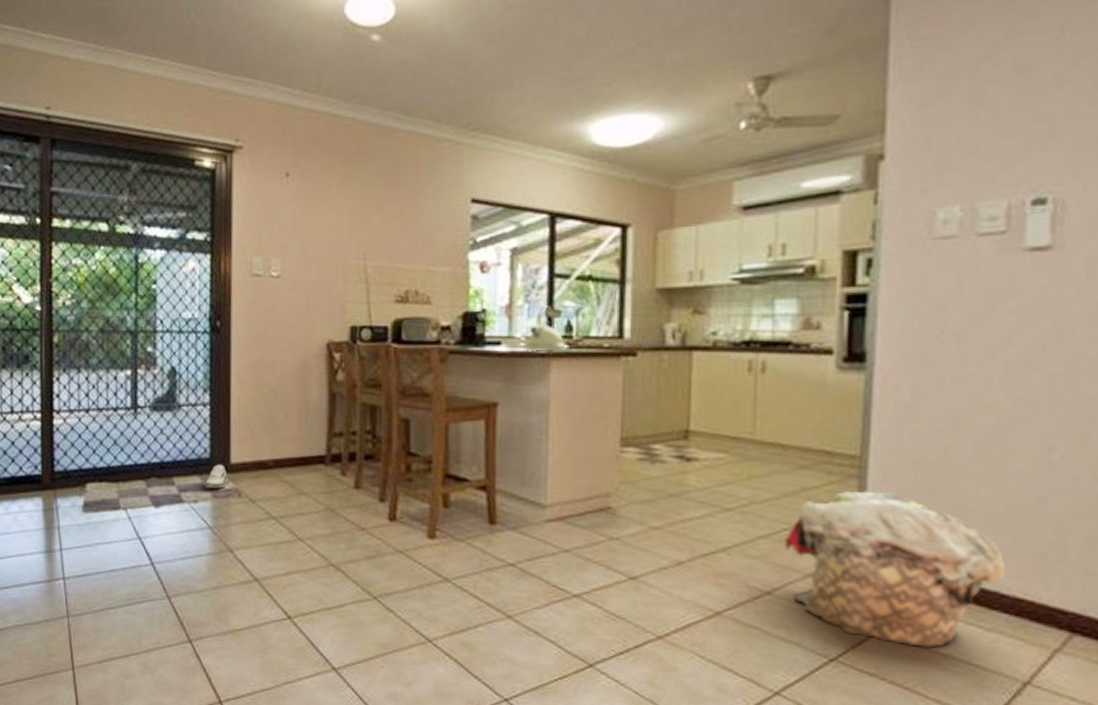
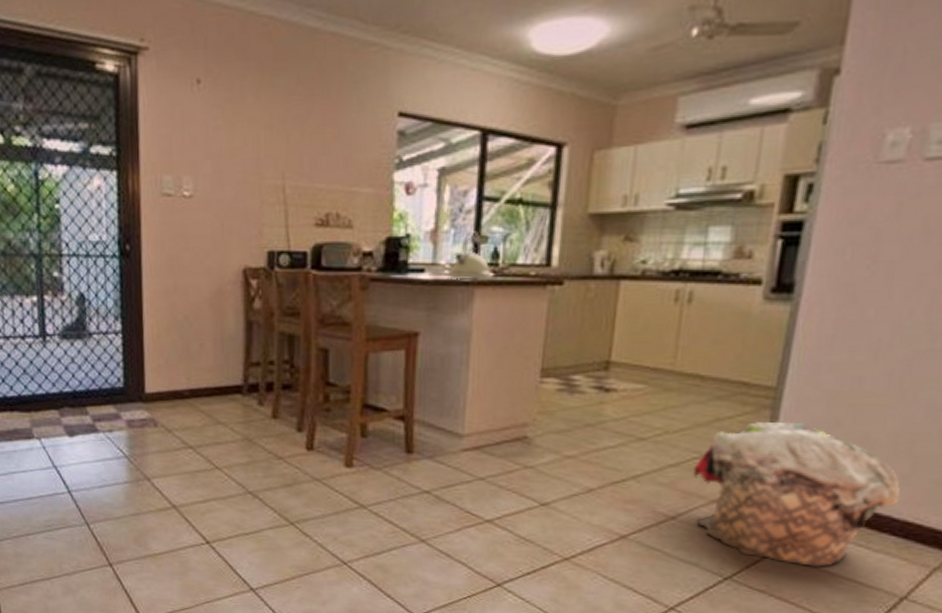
shoe: present [206,464,228,489] -> none [120,393,143,418]

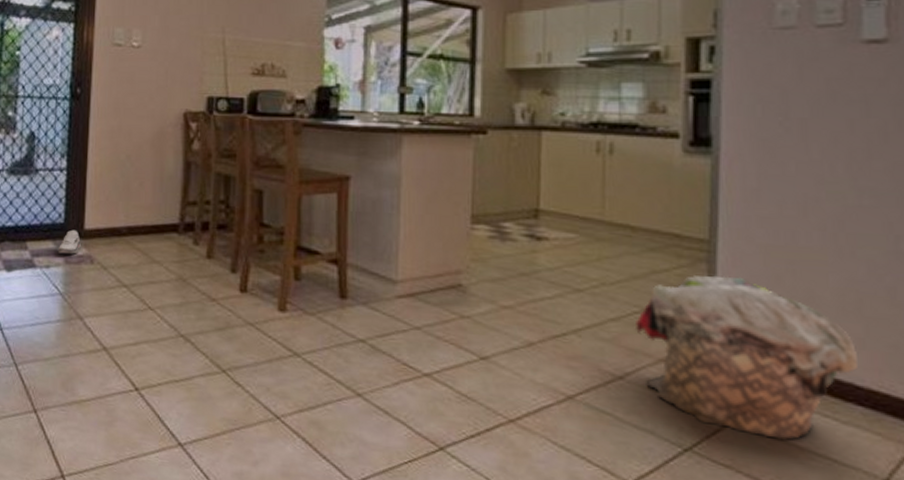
shoe: none [120,393,143,418] -> present [58,229,81,254]
kettle: present [449,231,492,280] -> none [377,82,418,127]

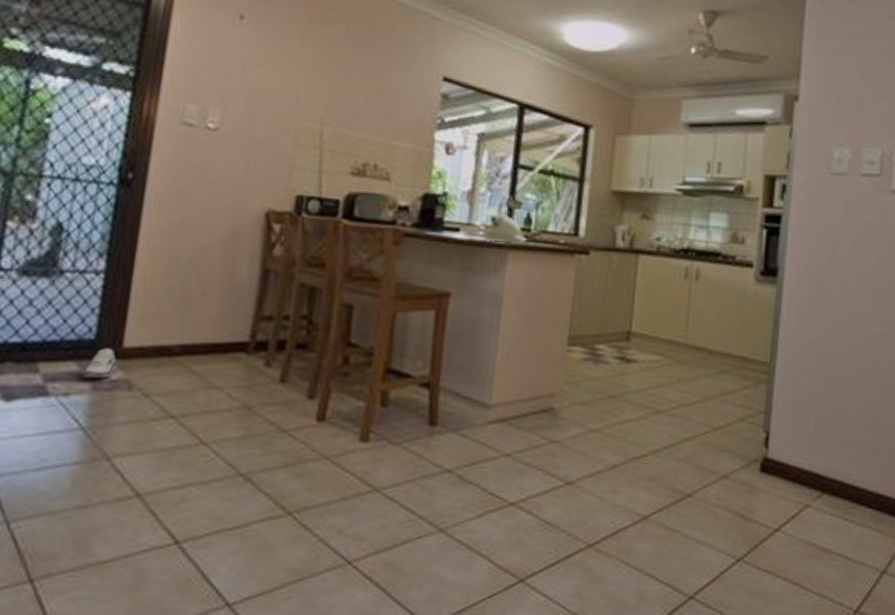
kettle: none [377,82,418,127] -> present [483,195,524,244]
laundry basket: present [636,275,859,440] -> none [705,395,872,543]

